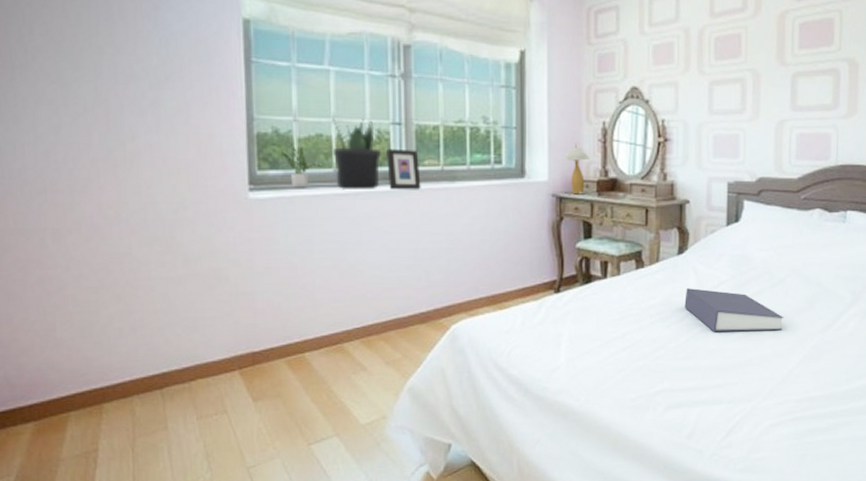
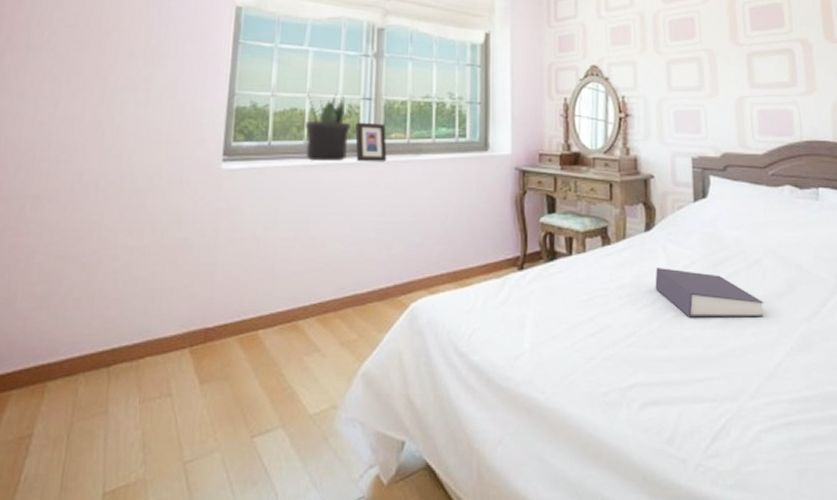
potted plant: present [282,147,323,189] -> none [257,120,294,161]
table lamp: present [563,143,590,195] -> none [526,118,552,168]

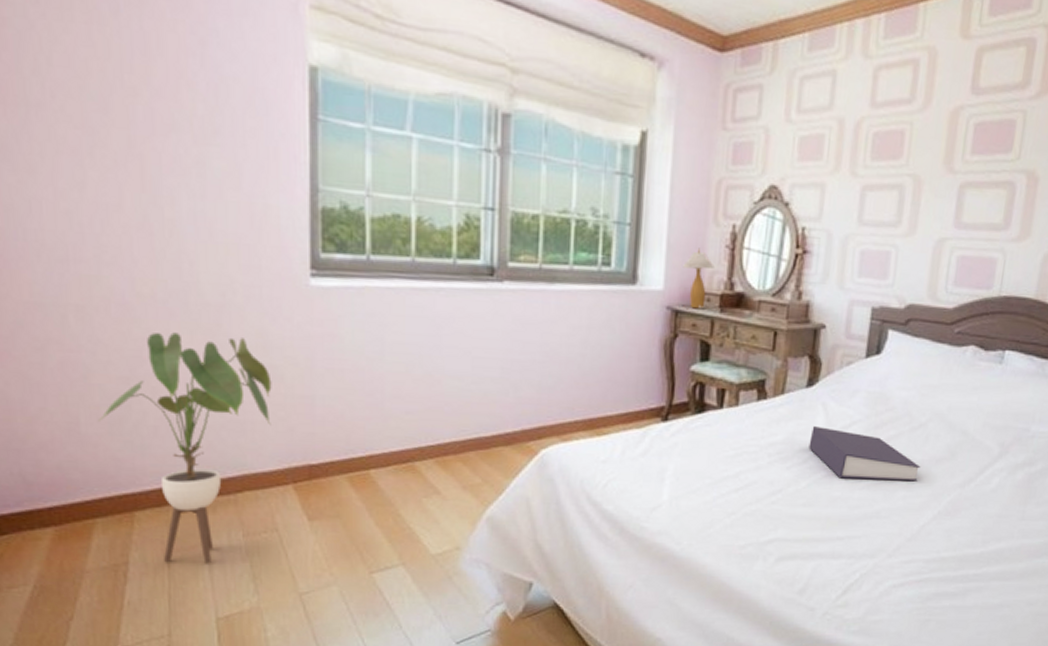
house plant: none [32,214,182,433] -> present [98,332,272,564]
planter: present [304,94,352,162] -> none [411,197,470,285]
picture frame: present [355,122,387,162] -> none [475,238,514,290]
table lamp: none [526,118,552,168] -> present [683,248,714,310]

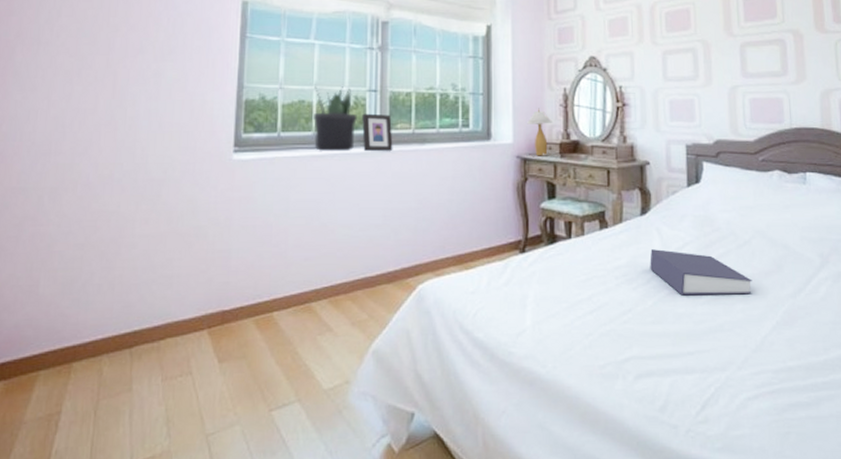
house plant: present [98,332,272,564] -> none [54,204,197,410]
planter: none [411,197,470,285] -> present [312,86,358,152]
picture frame: none [475,238,514,290] -> present [362,113,393,152]

